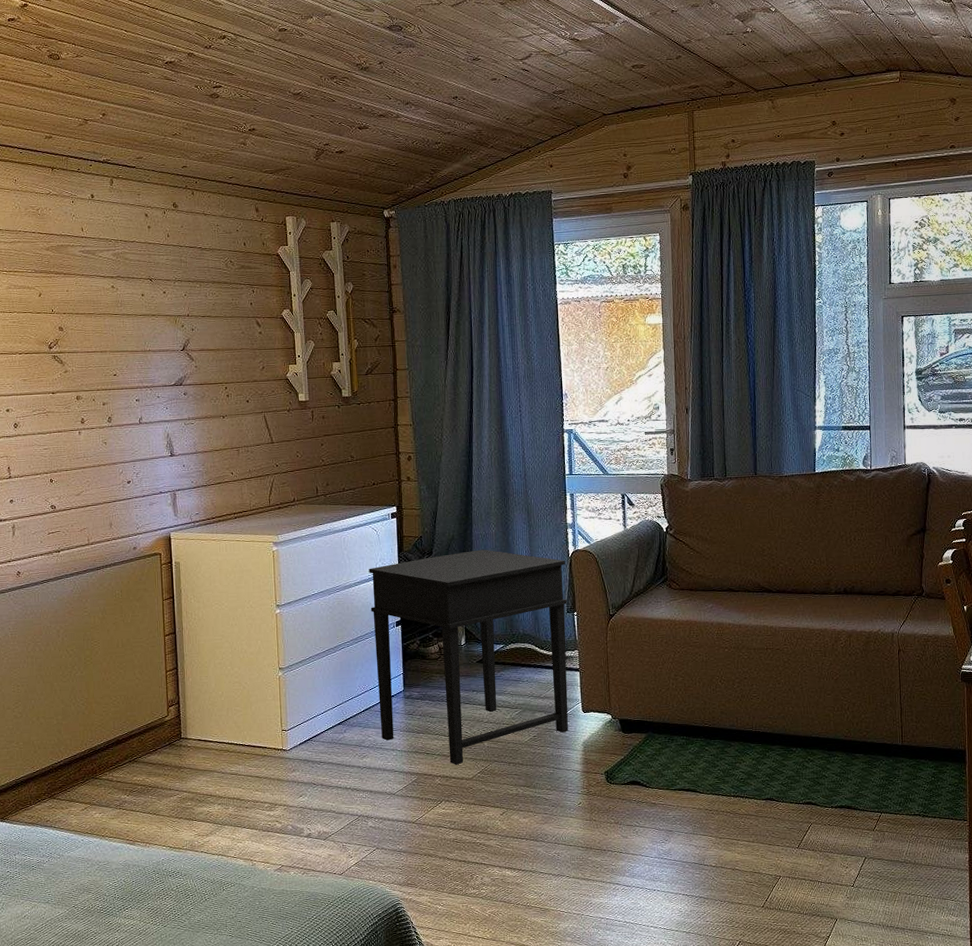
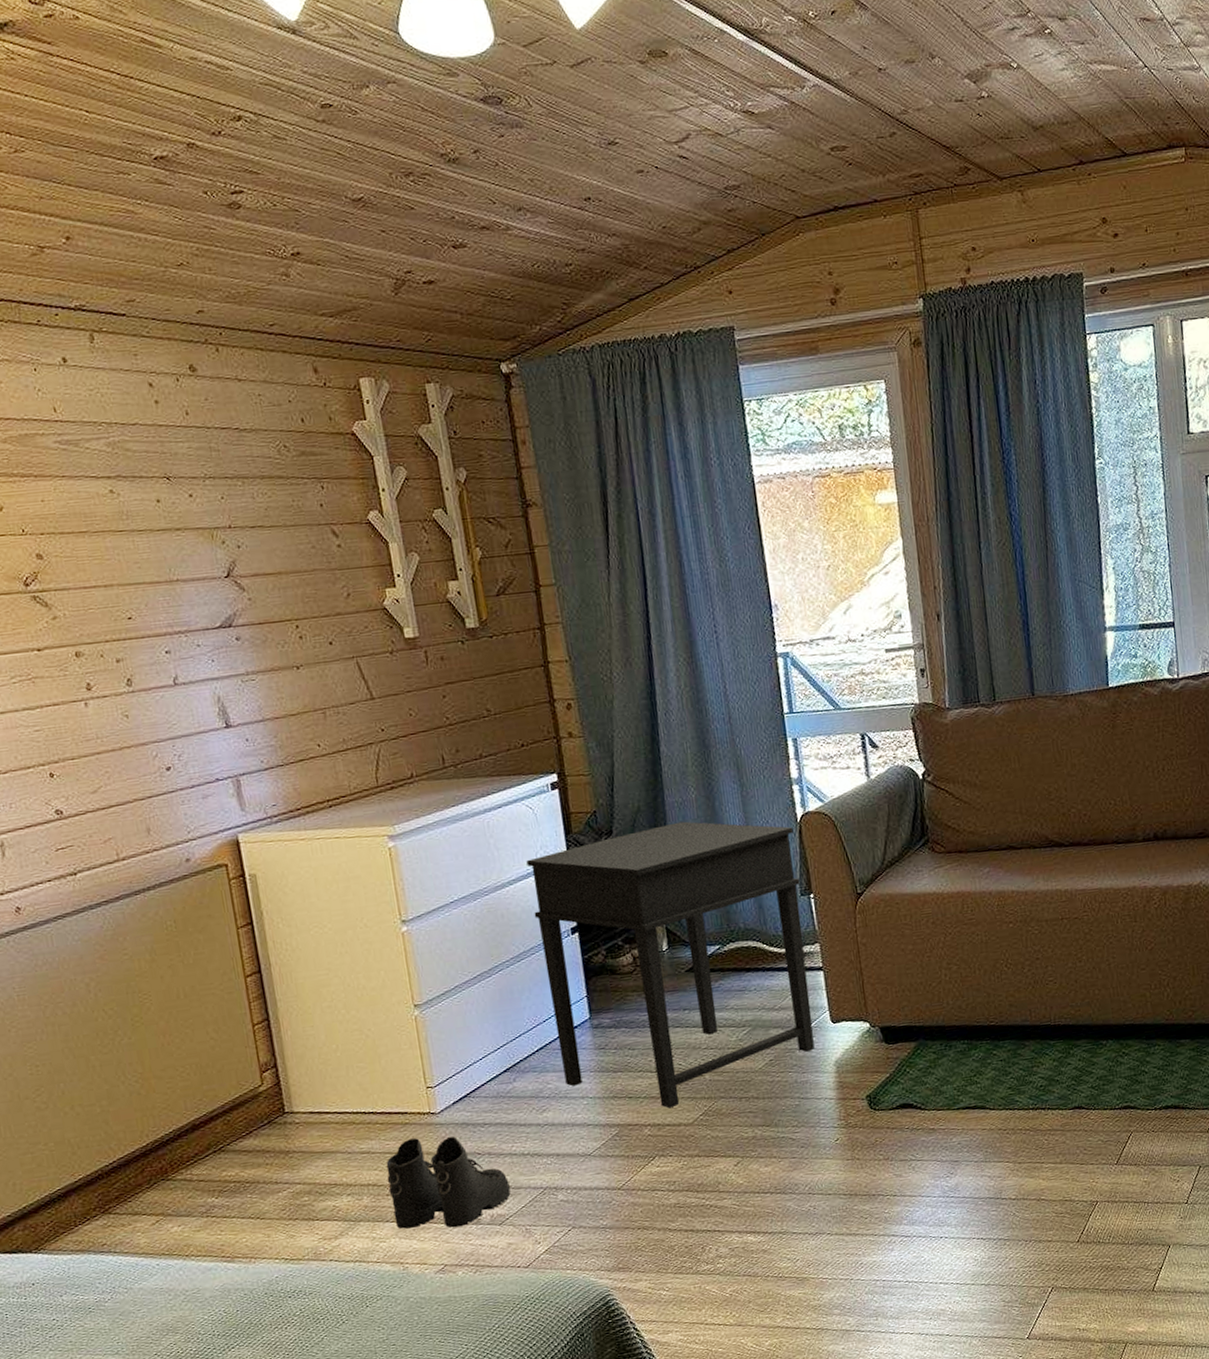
boots: none [247,767,334,838] -> present [386,1137,511,1229]

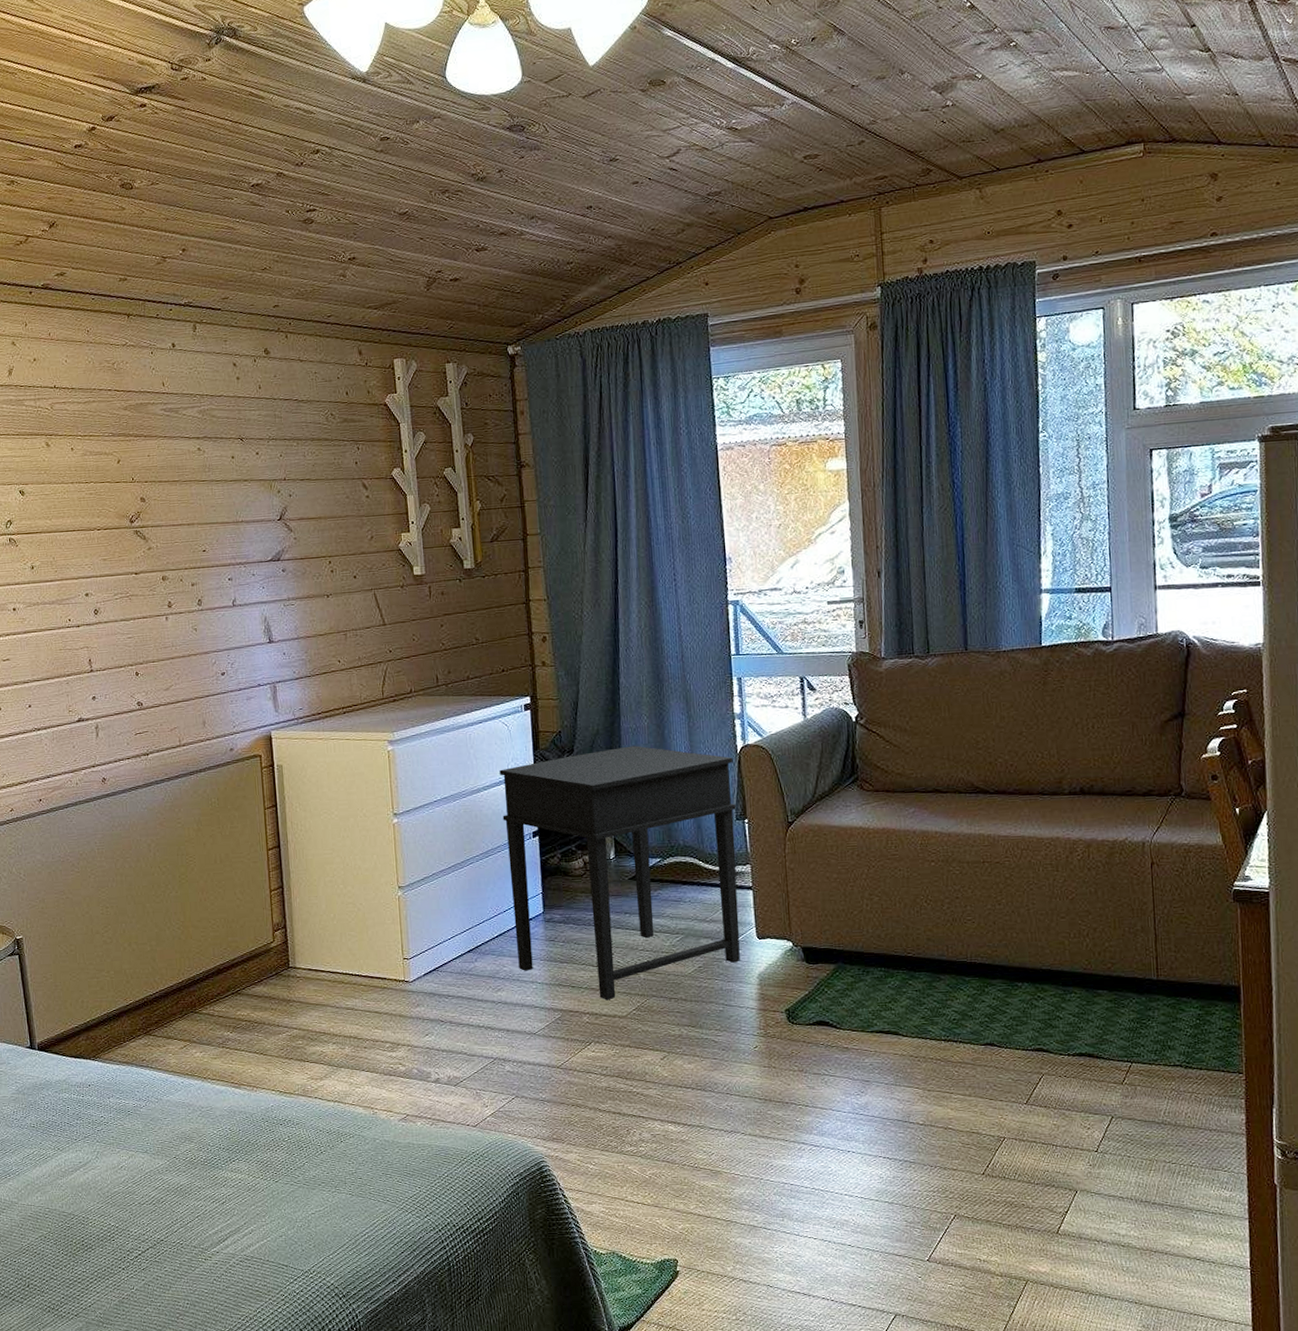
boots: present [386,1137,511,1229] -> none [365,1001,466,1083]

